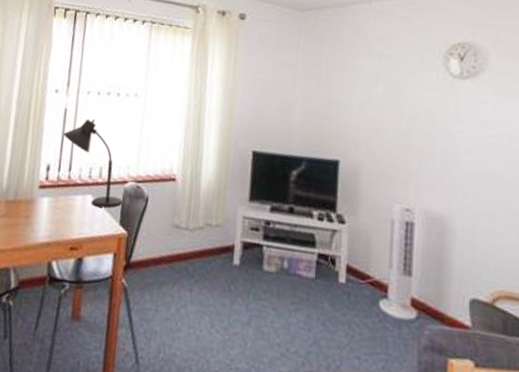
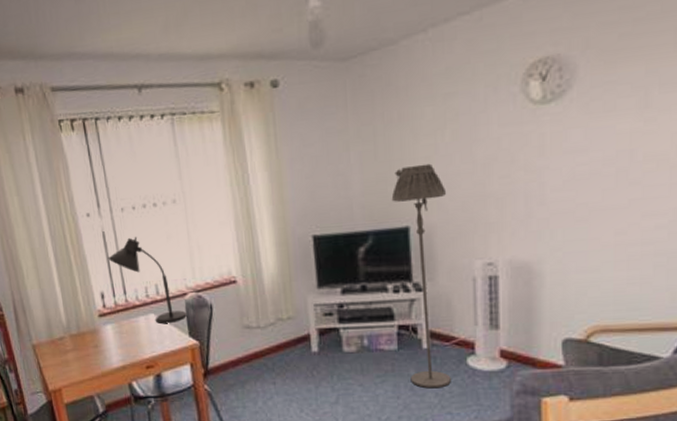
floor lamp: none [323,107,374,328] -> present [391,163,451,389]

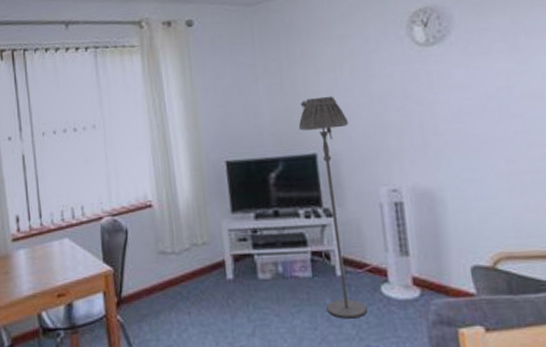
desk lamp: present [108,237,188,325] -> none [26,160,103,250]

